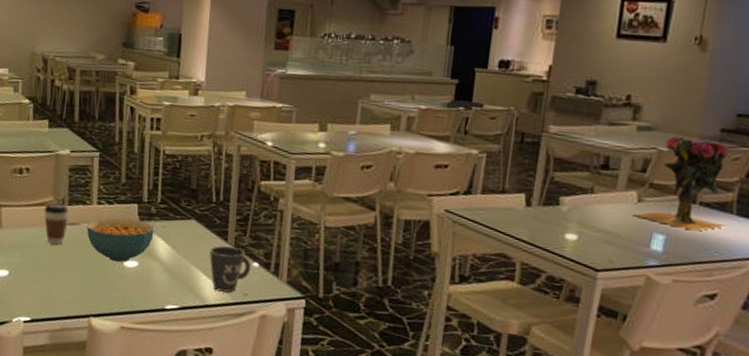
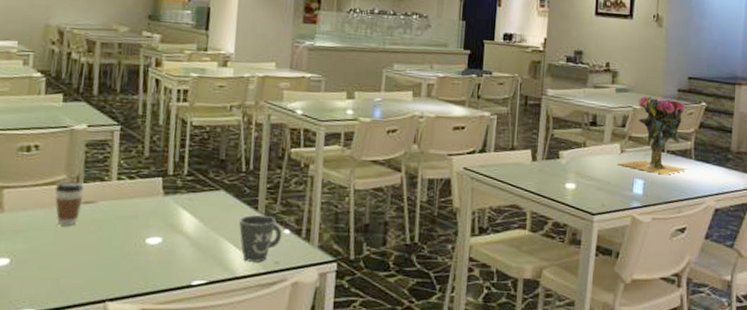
cereal bowl: present [86,218,155,262] -> none [104,193,181,239]

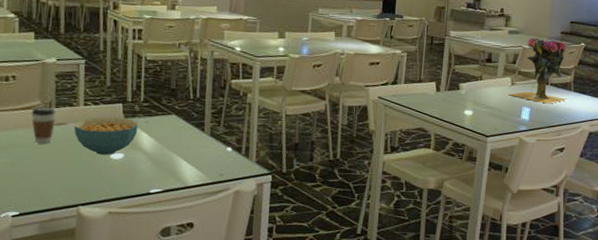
cereal bowl: none [104,193,181,239] -> present [74,117,138,155]
mug: present [238,214,283,262] -> none [188,135,226,174]

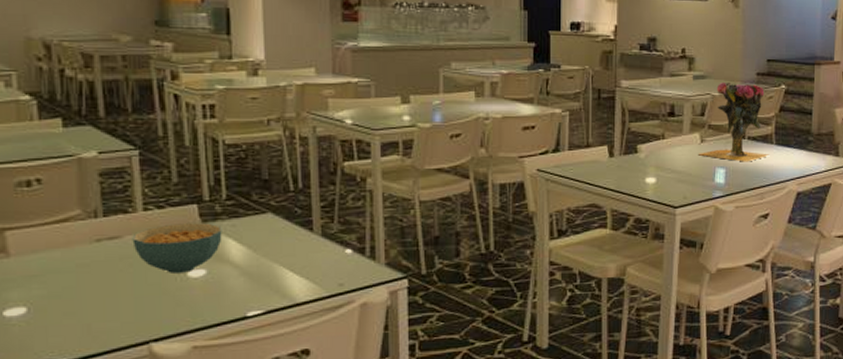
coffee cup: present [31,106,56,144] -> none [69,216,105,267]

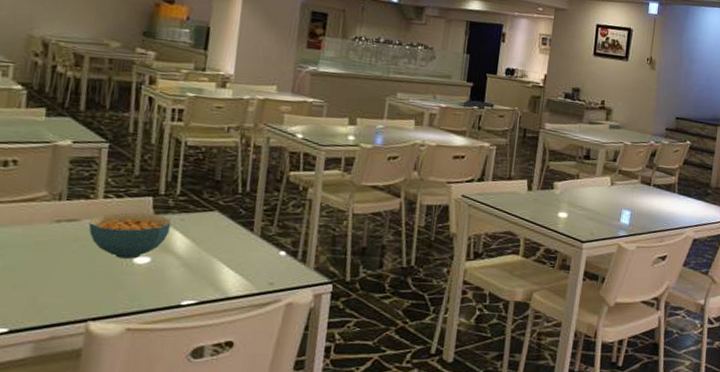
vase: present [699,83,770,162] -> none [608,134,672,207]

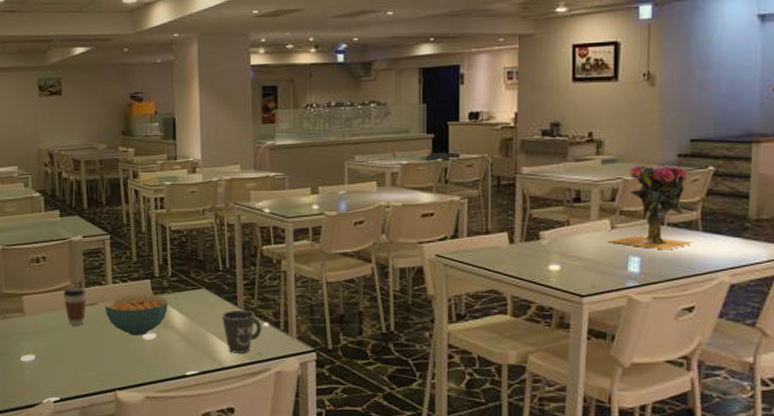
coffee cup: none [34,198,67,245] -> present [63,286,87,326]
mug: none [233,236,278,283] -> present [221,309,262,354]
vase: none [608,134,672,207] -> present [609,166,695,250]

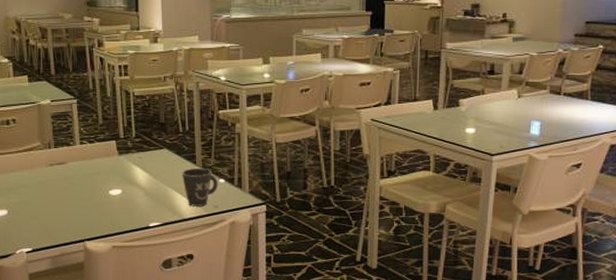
coffee cup: present [63,286,87,326] -> none [33,147,56,184]
cereal bowl: present [105,295,168,335] -> none [73,154,133,191]
vase: present [609,166,695,250] -> none [515,44,585,116]

